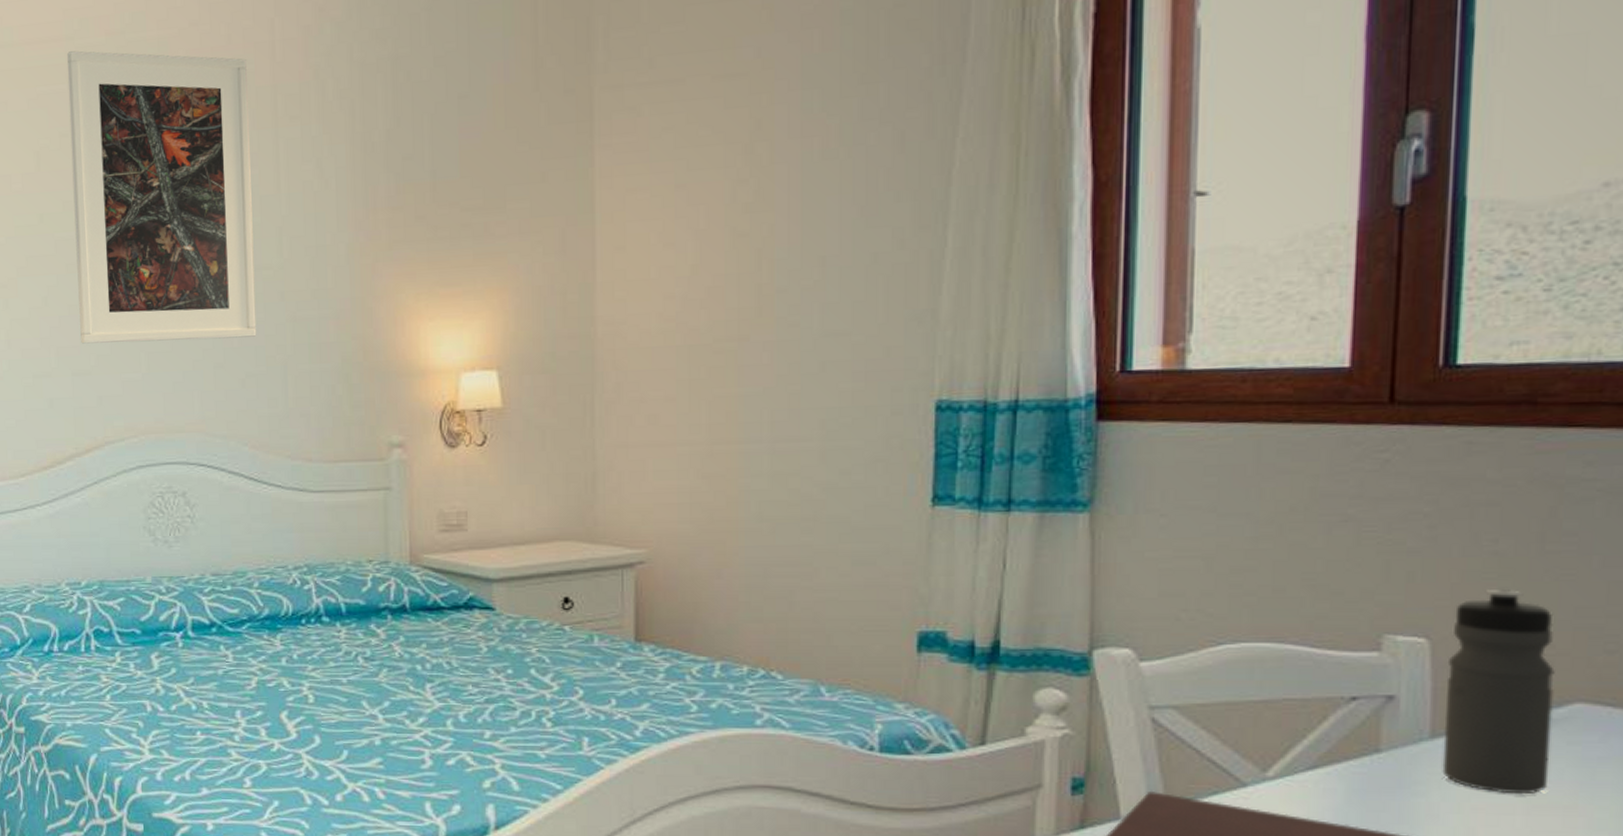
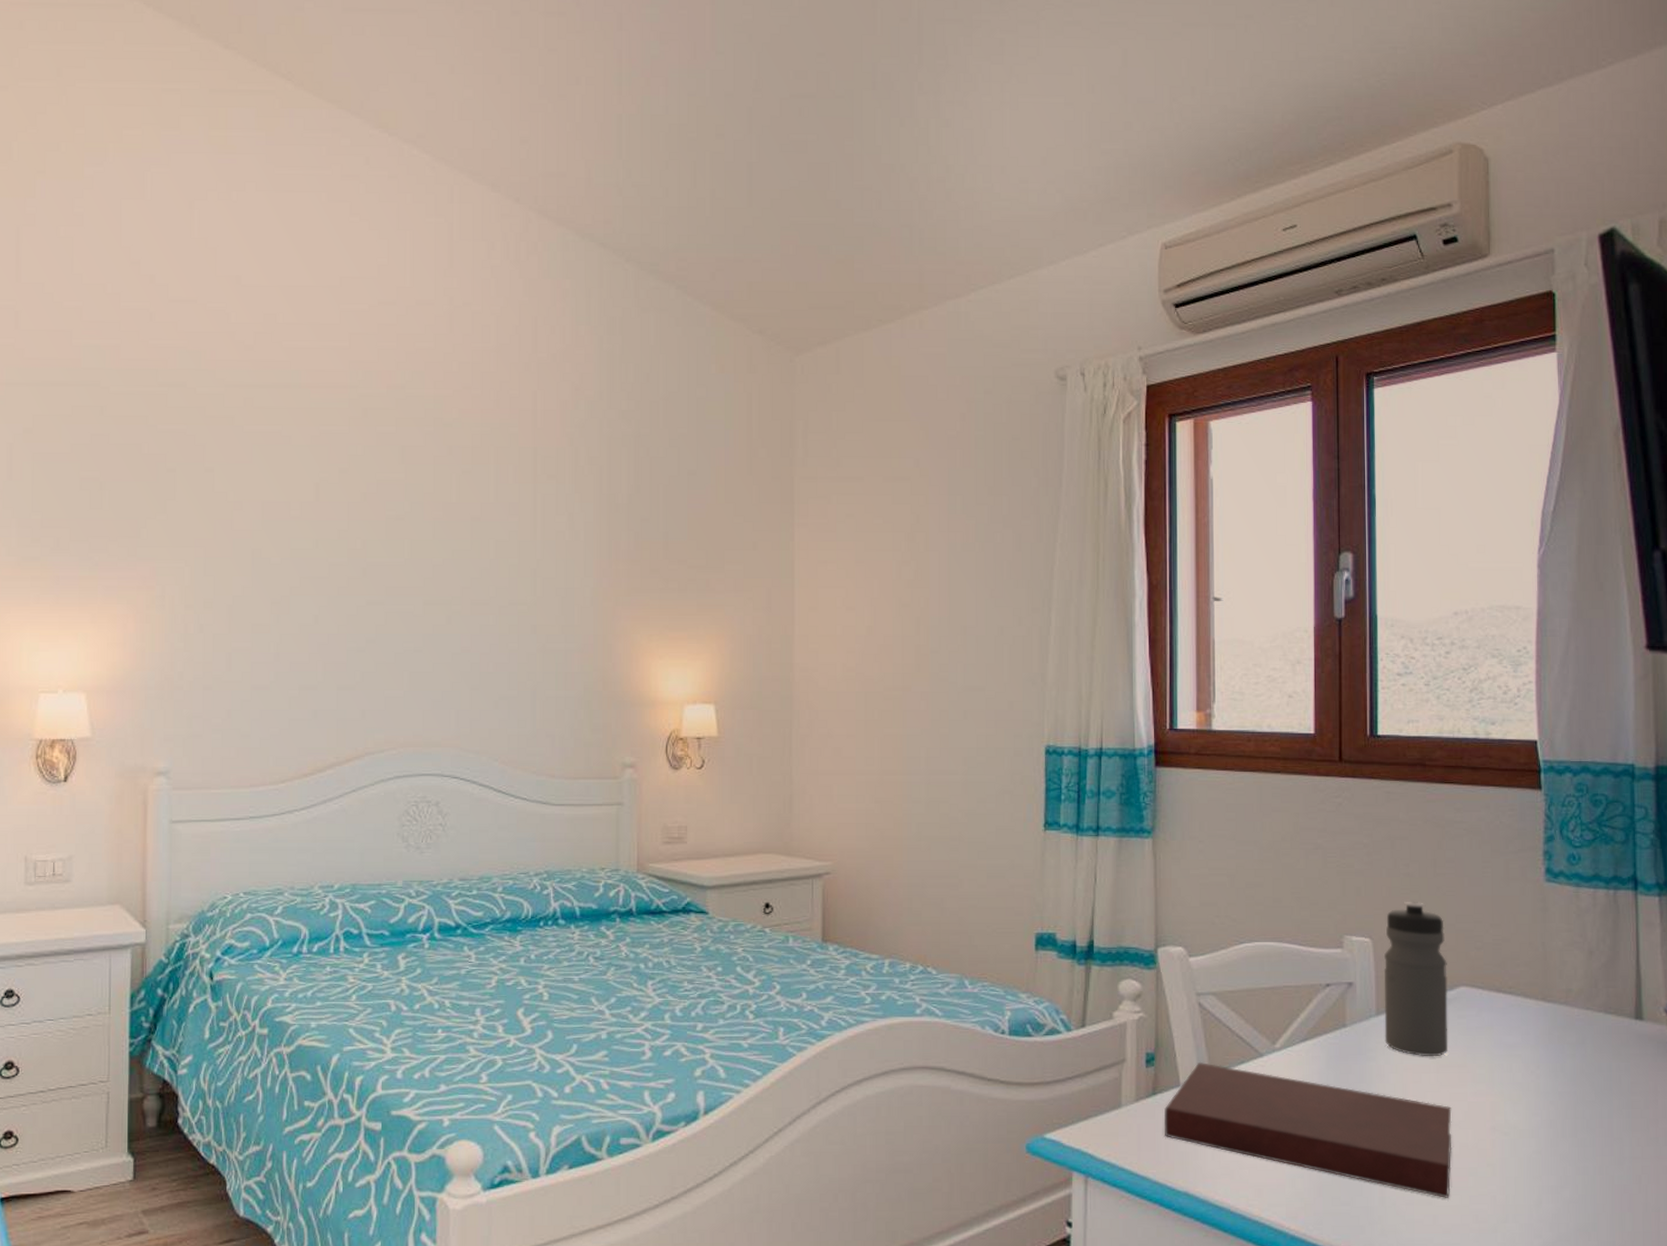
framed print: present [67,50,257,344] -> none [348,398,513,664]

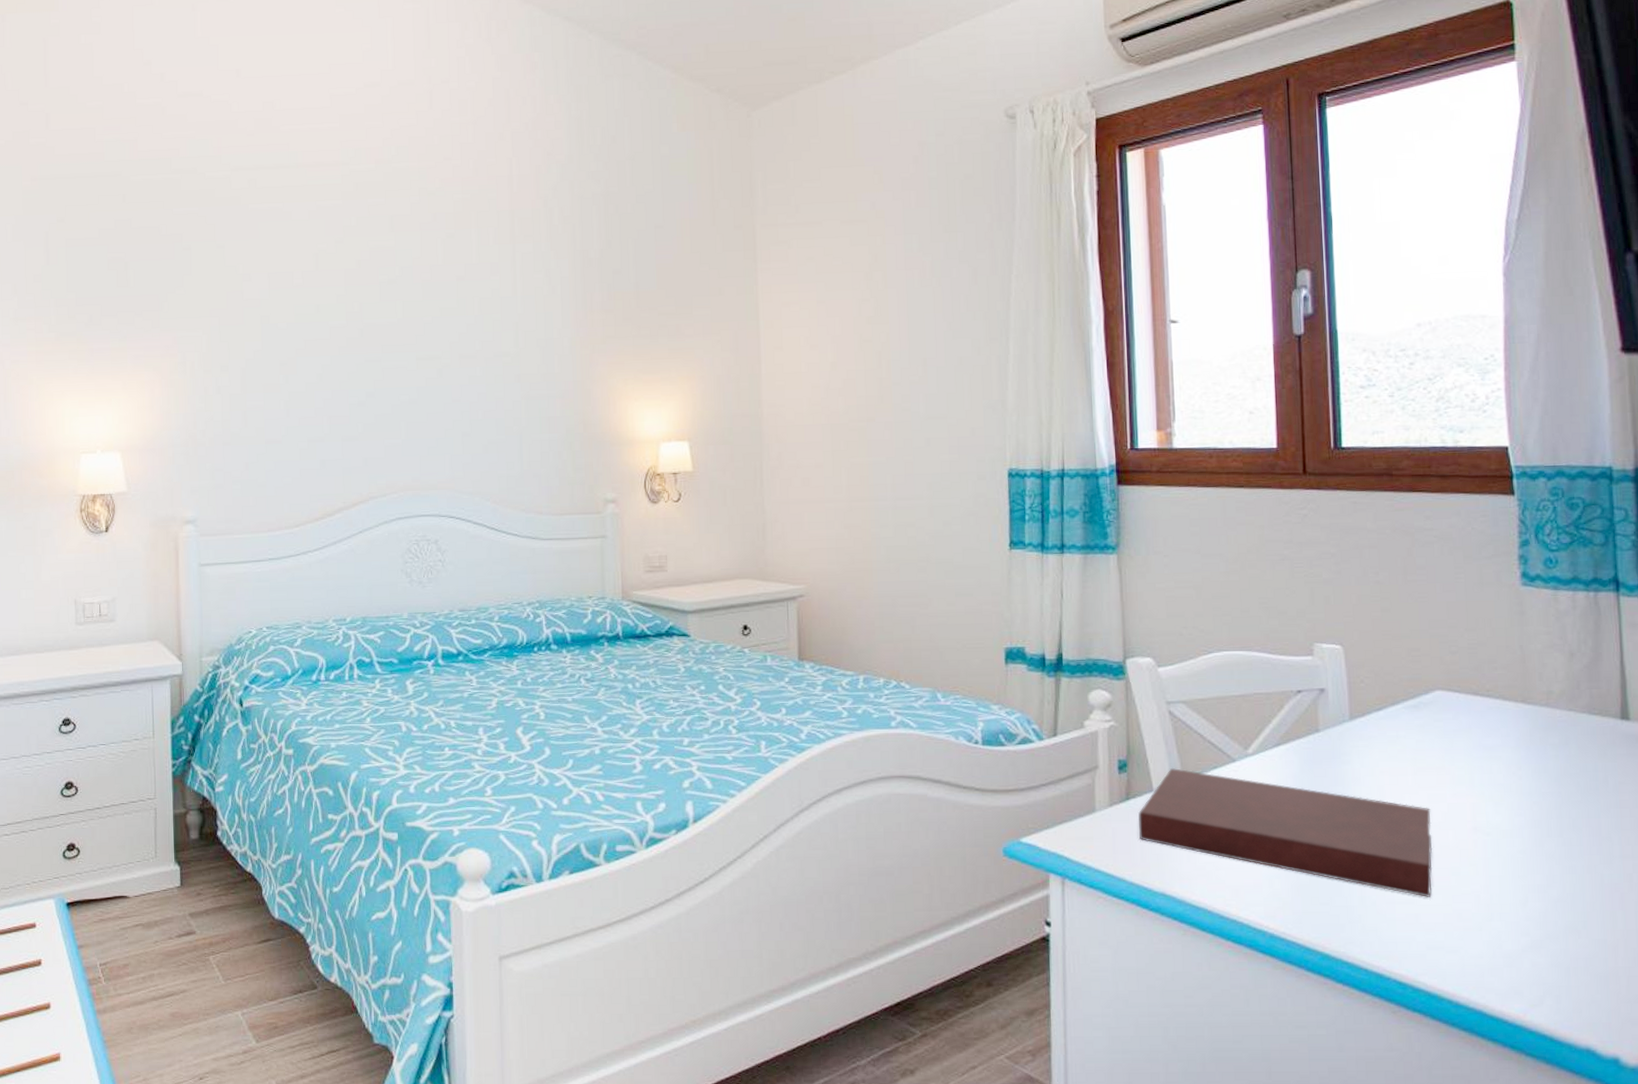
water bottle: present [1383,902,1449,1057] -> none [1355,609,1426,760]

